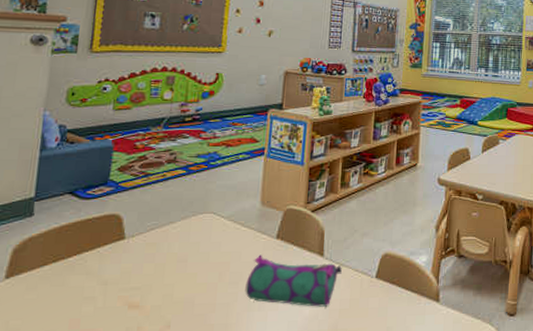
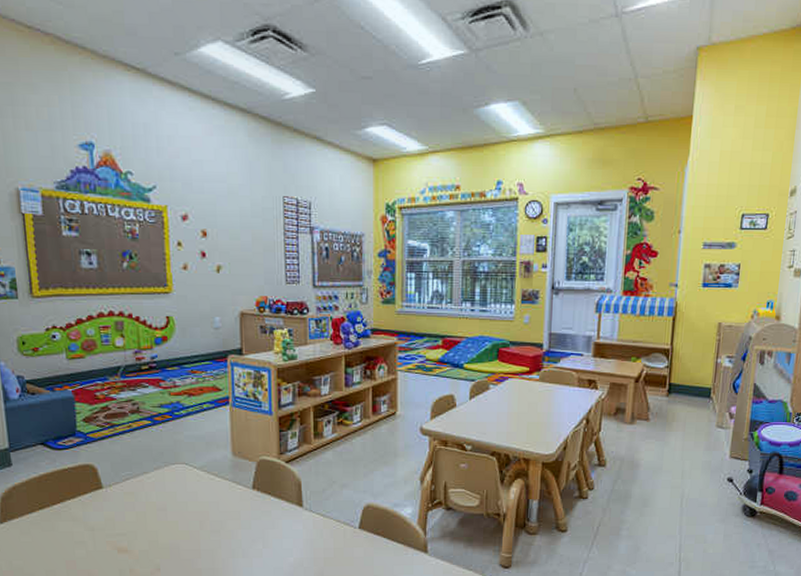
pencil case: present [245,255,342,307] -> none [227,505,323,555]

